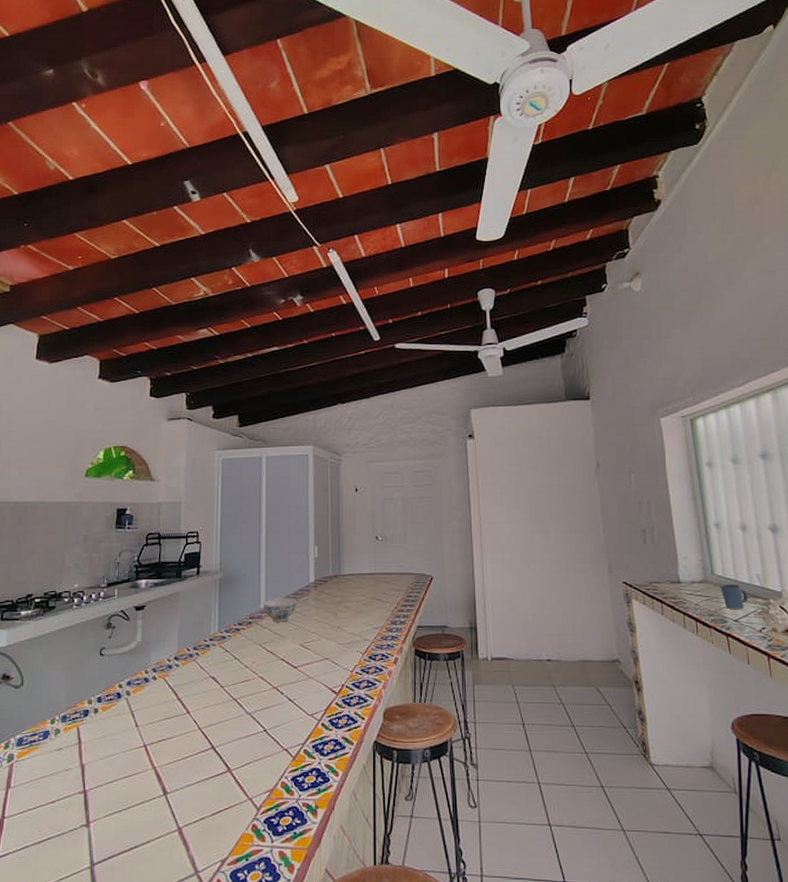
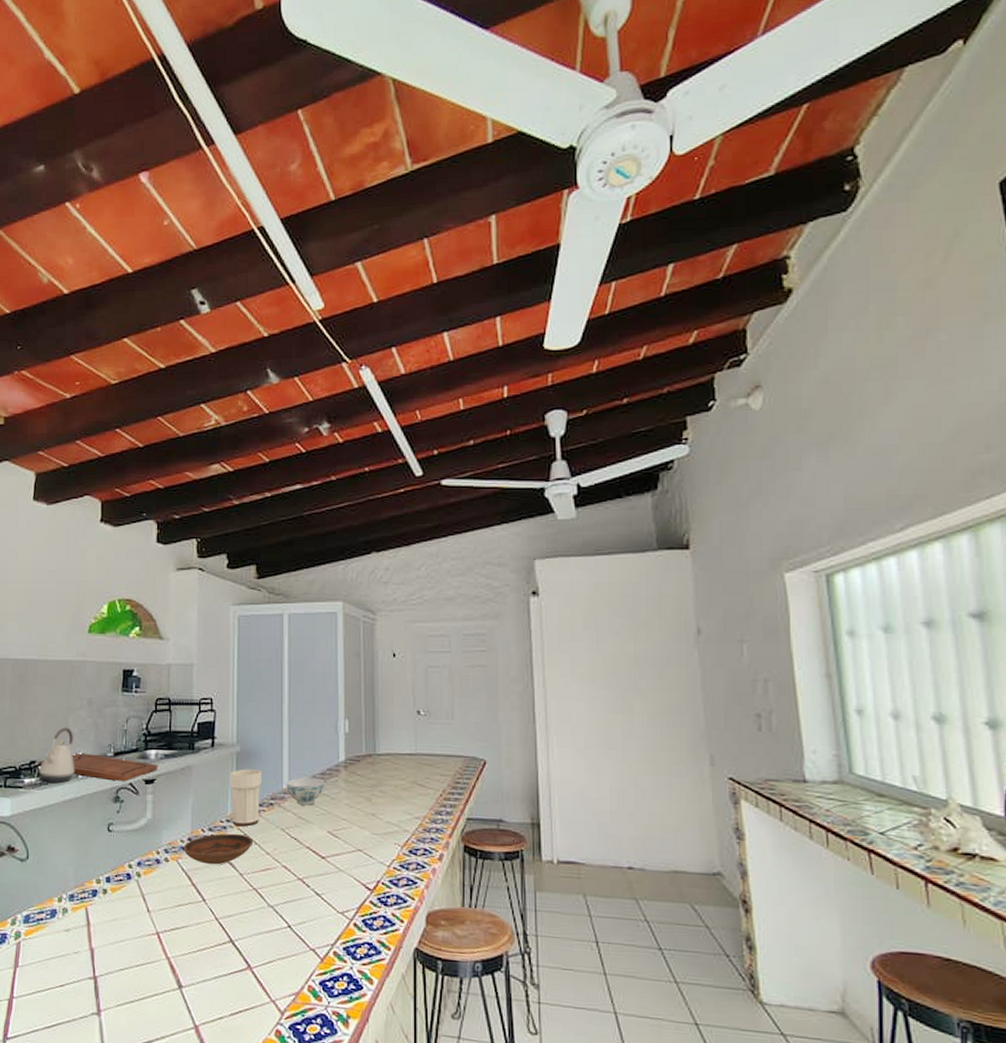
cutting board: none [33,585,148,610] -> present [37,753,158,782]
kettle: none [34,562,69,614] -> present [38,727,74,784]
bowl: none [170,650,234,680] -> present [183,833,254,865]
cup: none [213,593,241,644] -> present [230,769,262,827]
mug: present [720,584,748,610] -> none [861,786,899,820]

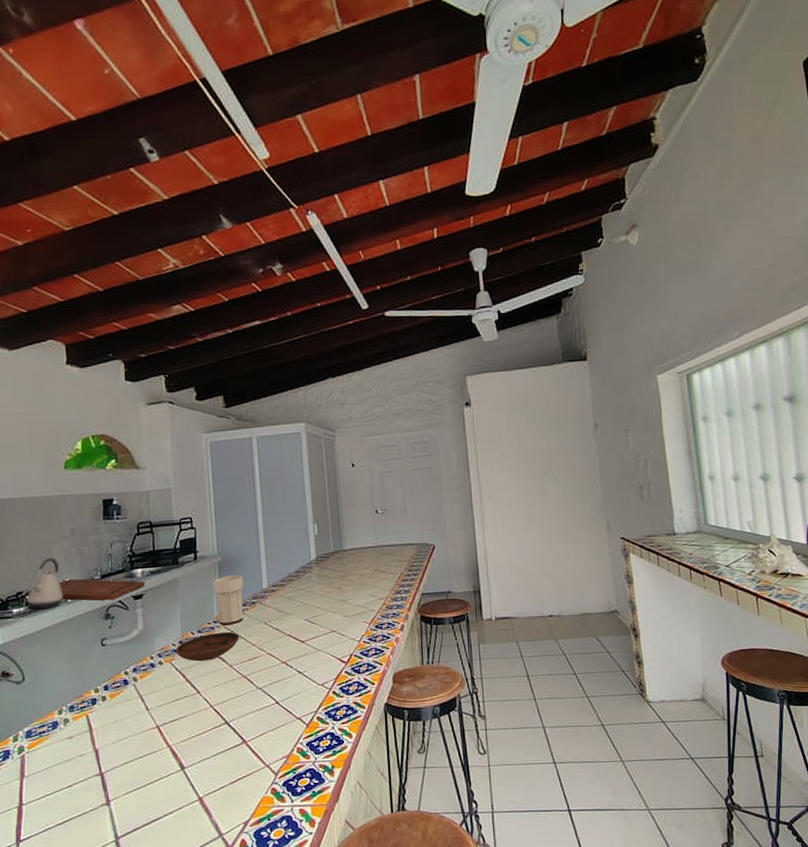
bowl: present [286,777,325,806] -> none [265,576,300,601]

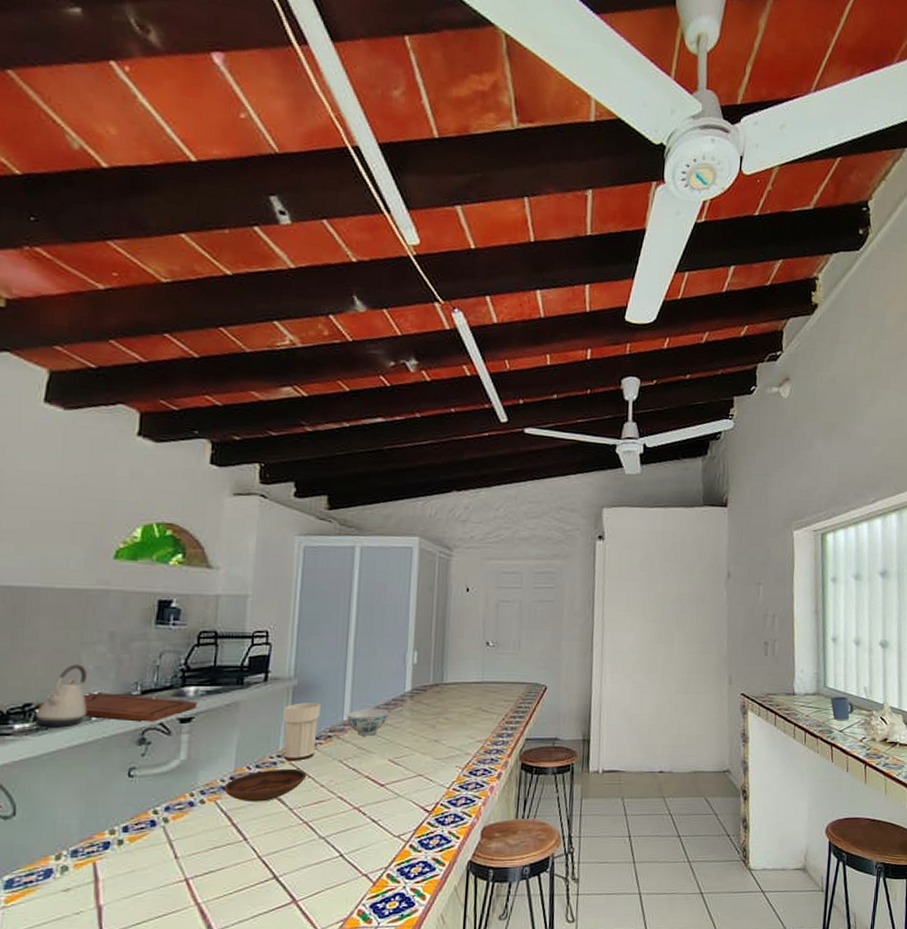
bowl: none [265,576,300,601] -> present [347,708,390,736]
mug: none [713,532,739,557] -> present [830,696,854,721]

